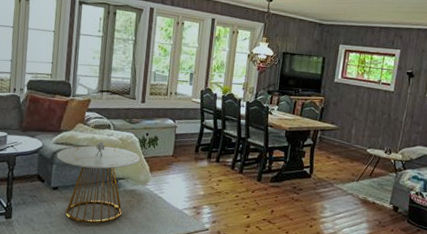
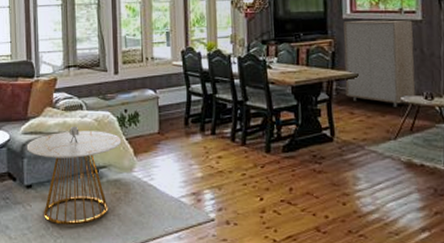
storage cabinet: none [327,84,387,157] -> present [343,20,416,107]

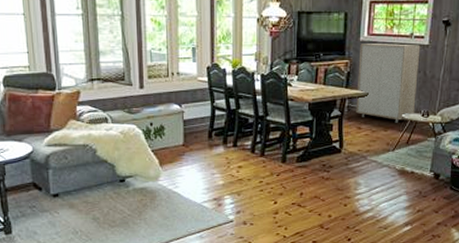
side table: present [26,126,122,225] -> none [51,138,148,229]

